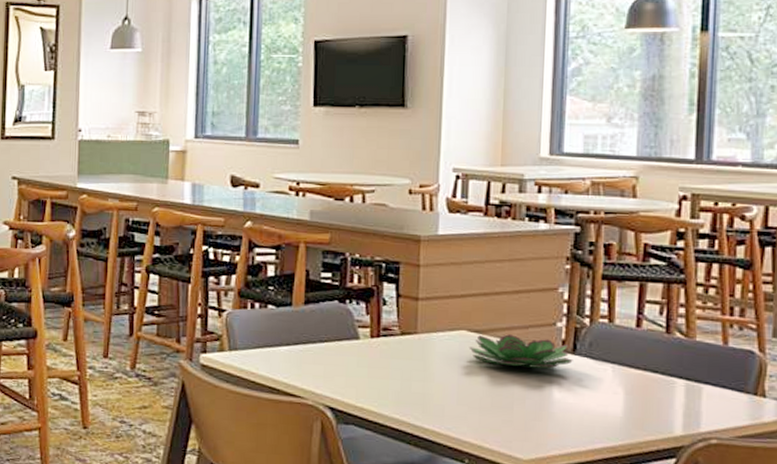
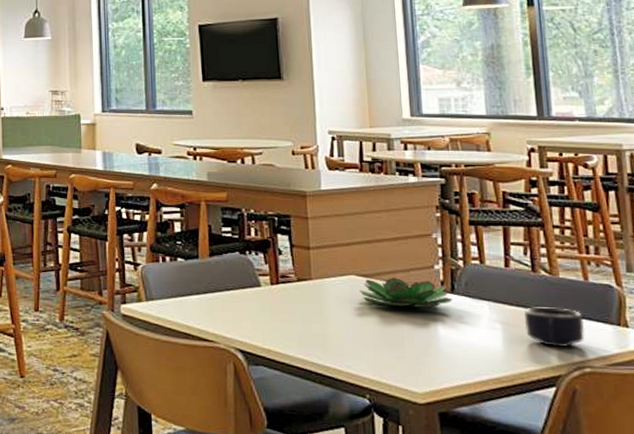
mug: none [650,372,717,416] -> present [524,307,585,347]

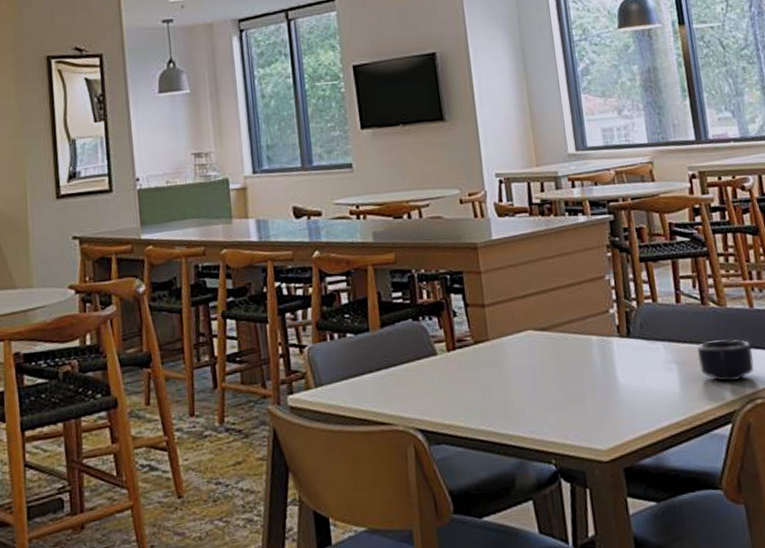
succulent plant: present [359,277,453,308] -> none [537,327,629,359]

